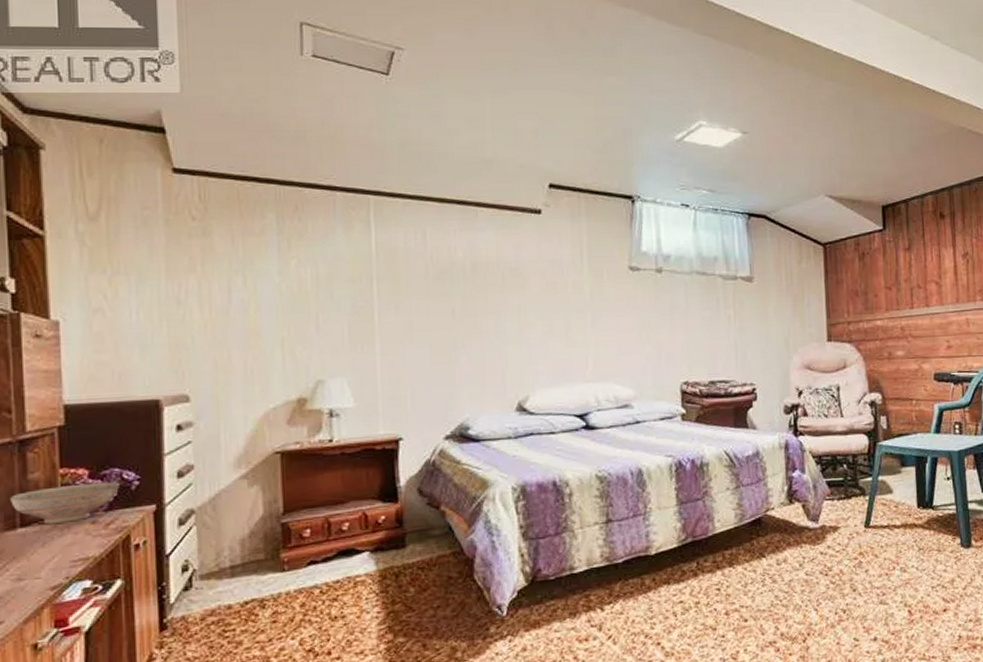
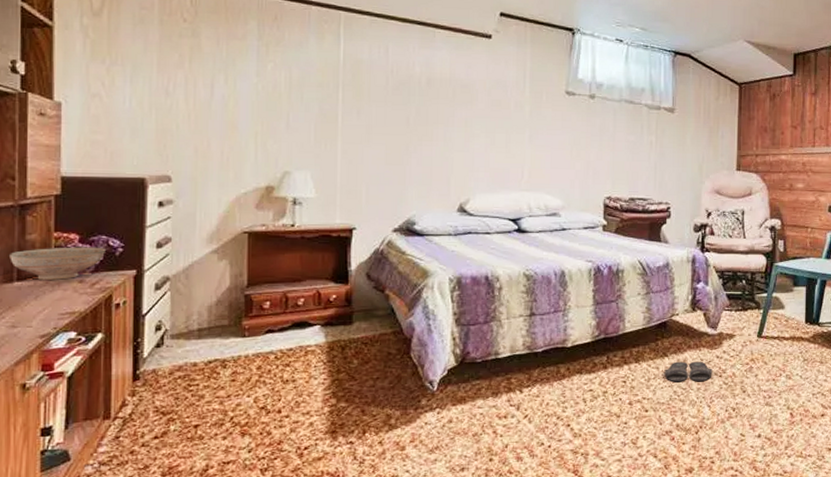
slippers: none [762,559,817,586] -> present [664,361,713,383]

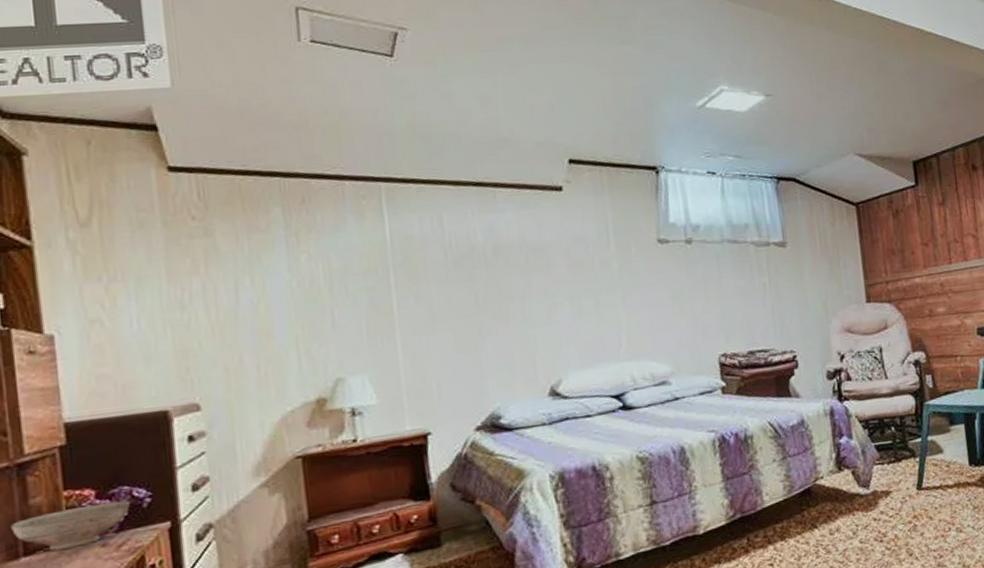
slippers: present [664,361,713,383] -> none [816,527,872,557]

